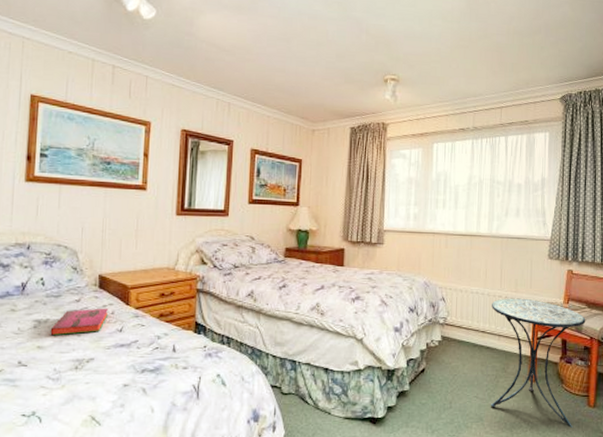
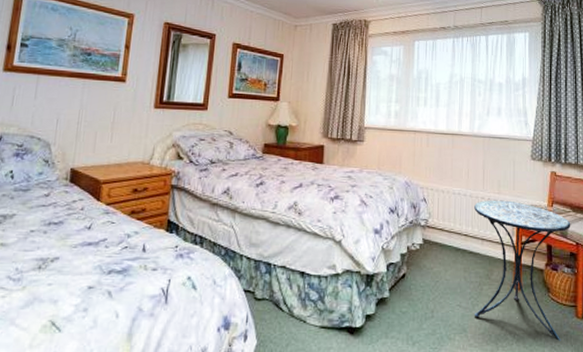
hardback book: present [50,308,109,336] -> none [15,203,79,233]

